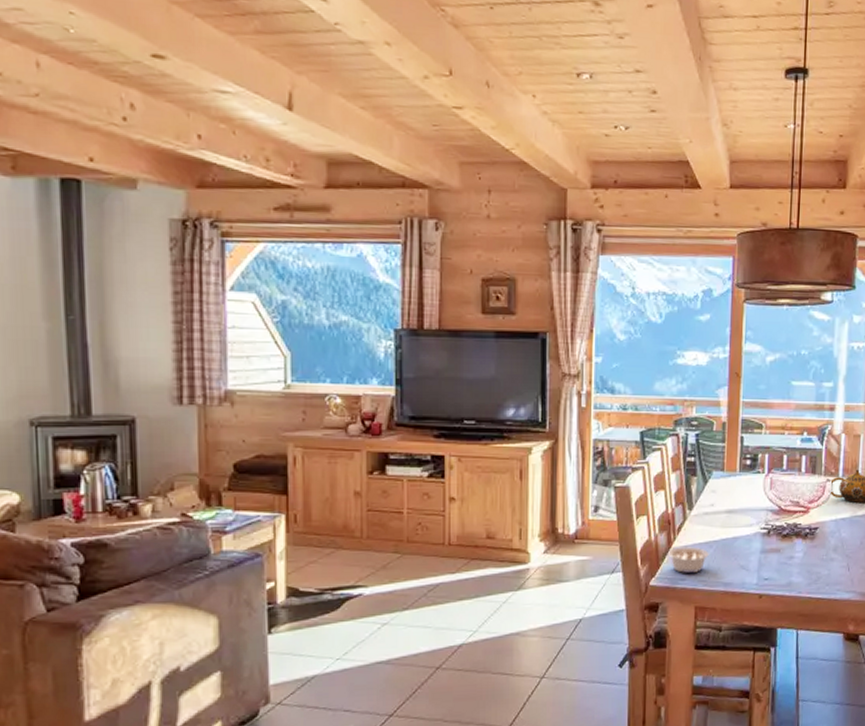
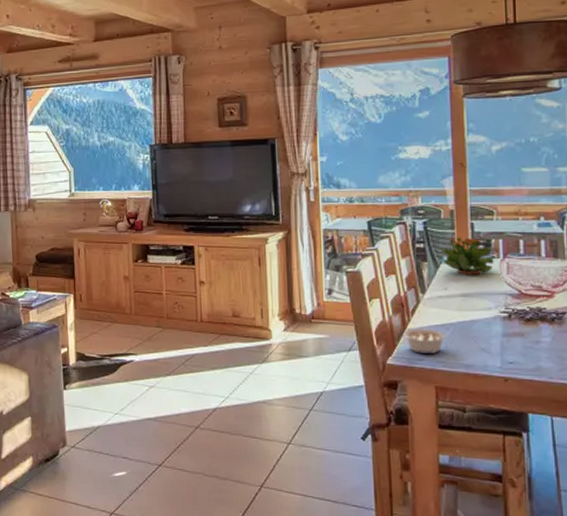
potted flower: none [710,450,760,491] -> present [440,236,494,275]

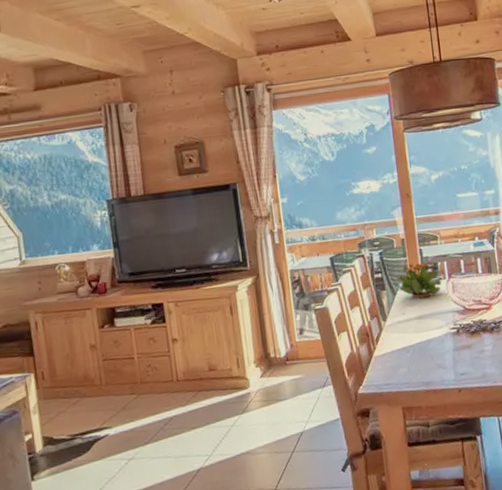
legume: present [401,328,446,353] -> none [369,353,408,379]

